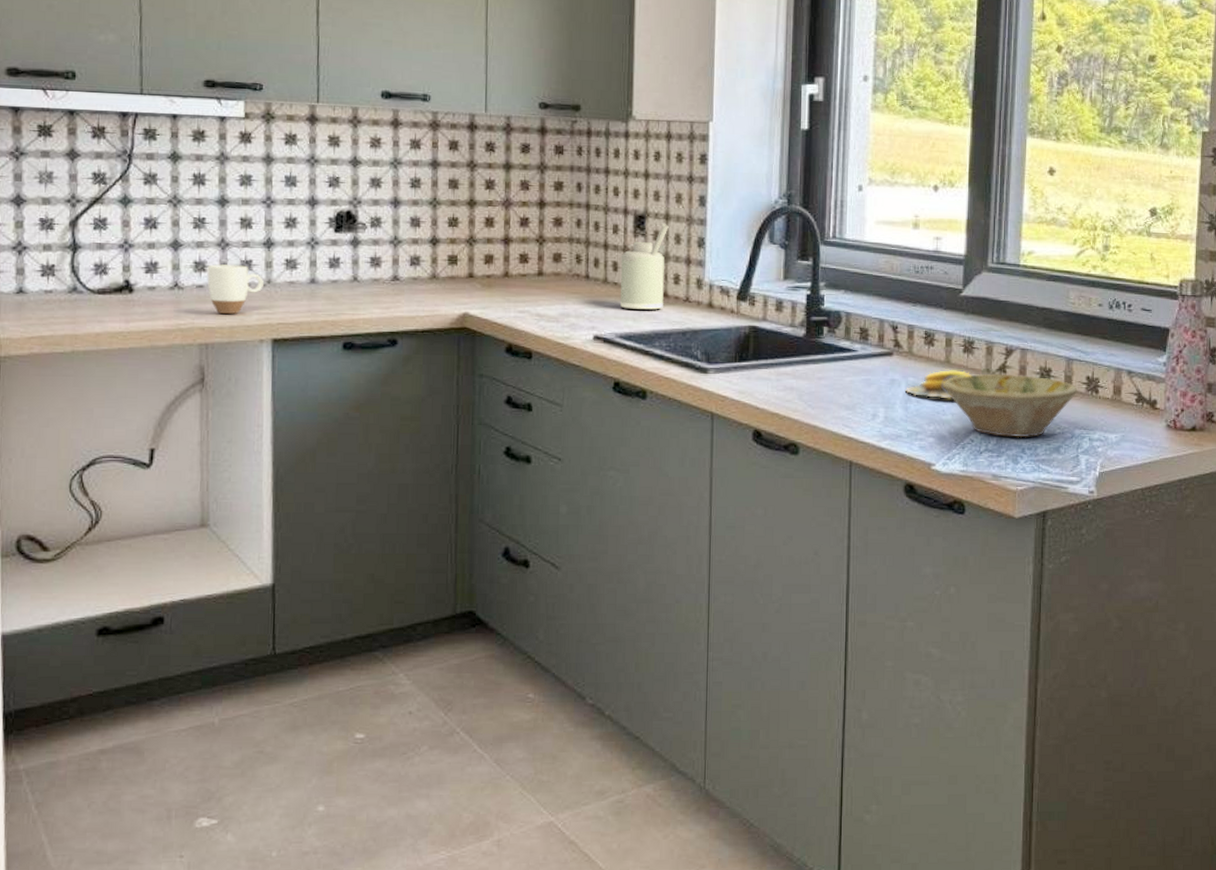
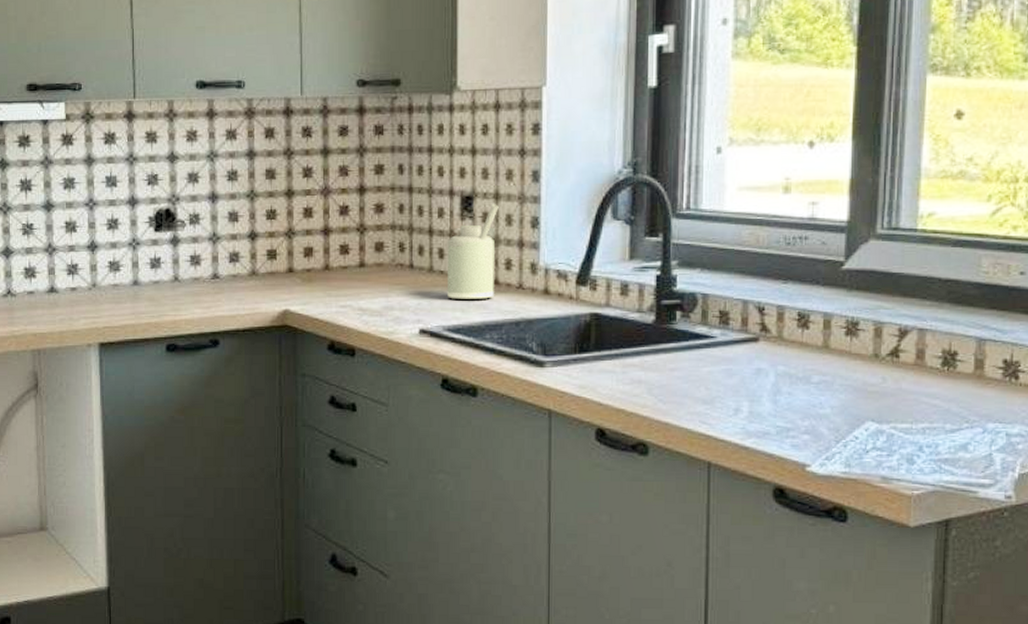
mug: present [207,264,264,314] -> none [37,270,89,319]
banana: present [906,370,971,399] -> none [774,356,855,390]
bowl: present [942,373,1077,438] -> none [820,359,991,434]

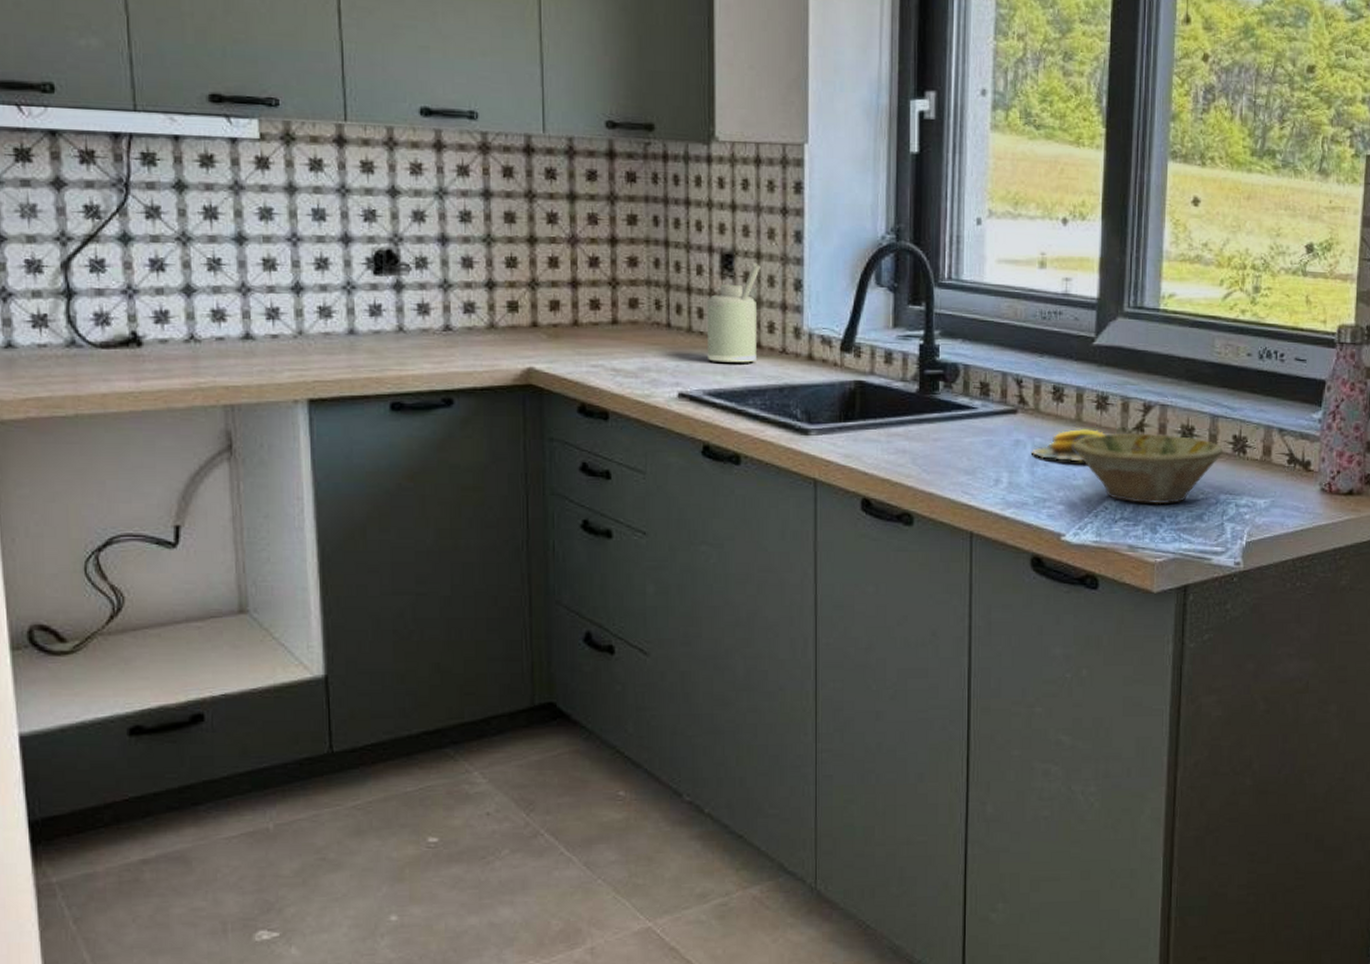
banana: none [774,356,855,390] -> present [1032,429,1105,462]
bowl: none [820,359,991,434] -> present [1073,432,1223,505]

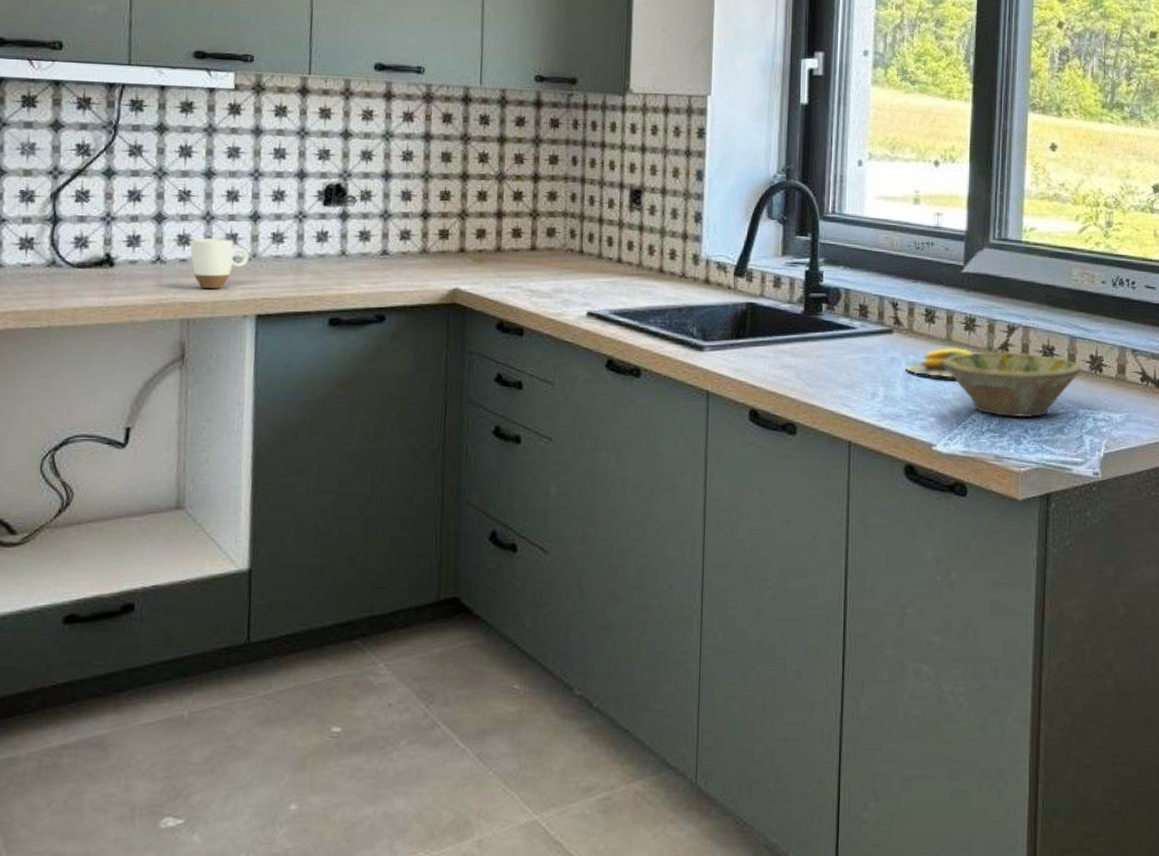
mug: none [227,313,294,370] -> present [190,238,249,289]
soap dispenser: present [706,264,761,364] -> none [615,198,665,287]

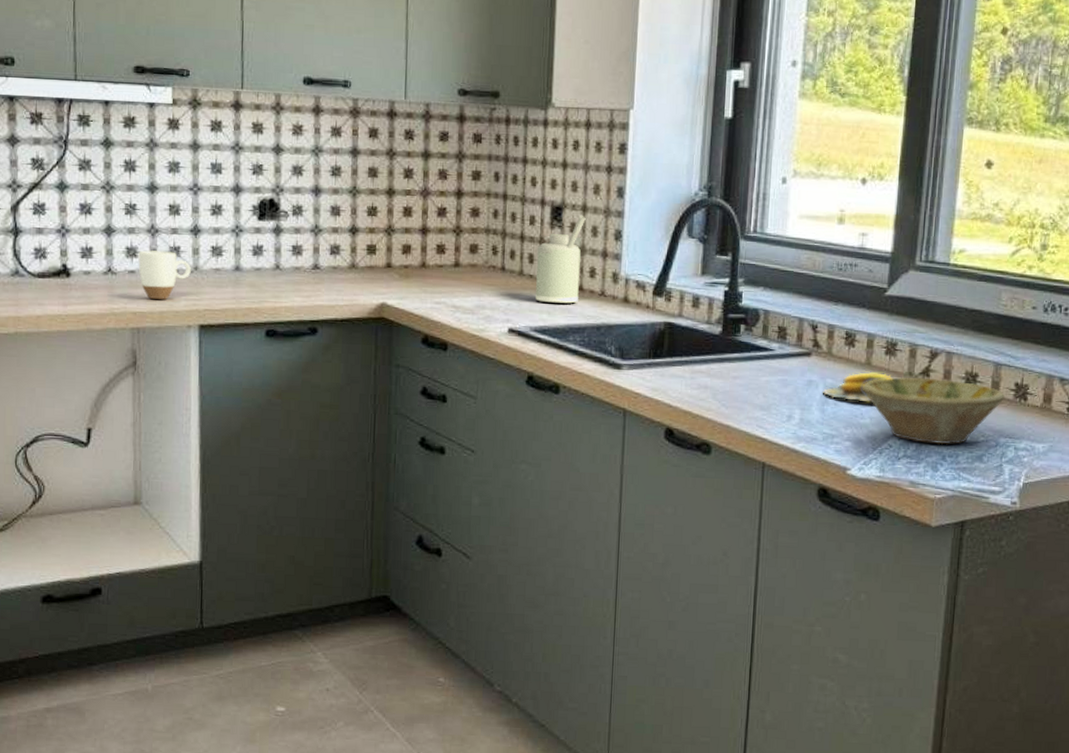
soap dispenser: none [615,198,665,287] -> present [536,216,586,305]

